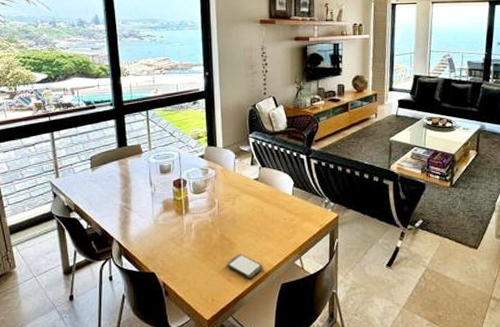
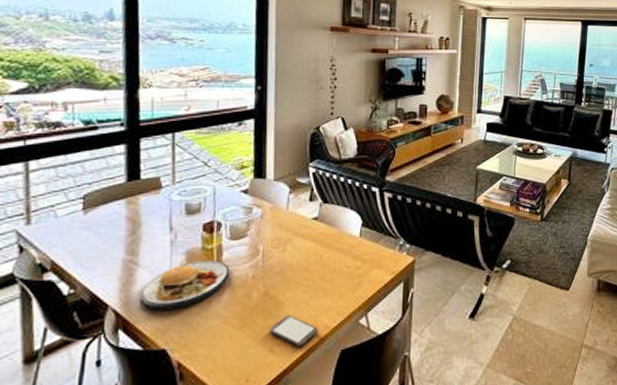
plate: none [134,209,195,245] -> present [140,260,230,311]

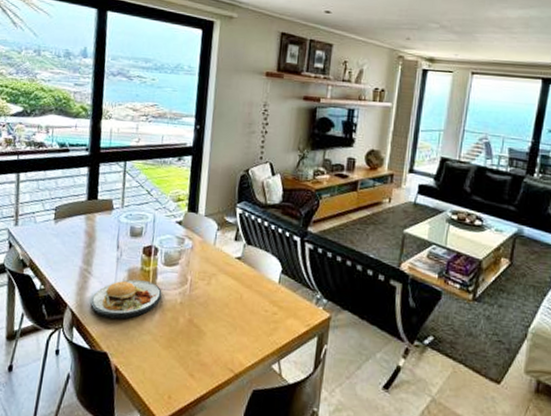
smartphone: present [270,315,318,347] -> none [191,345,233,378]

